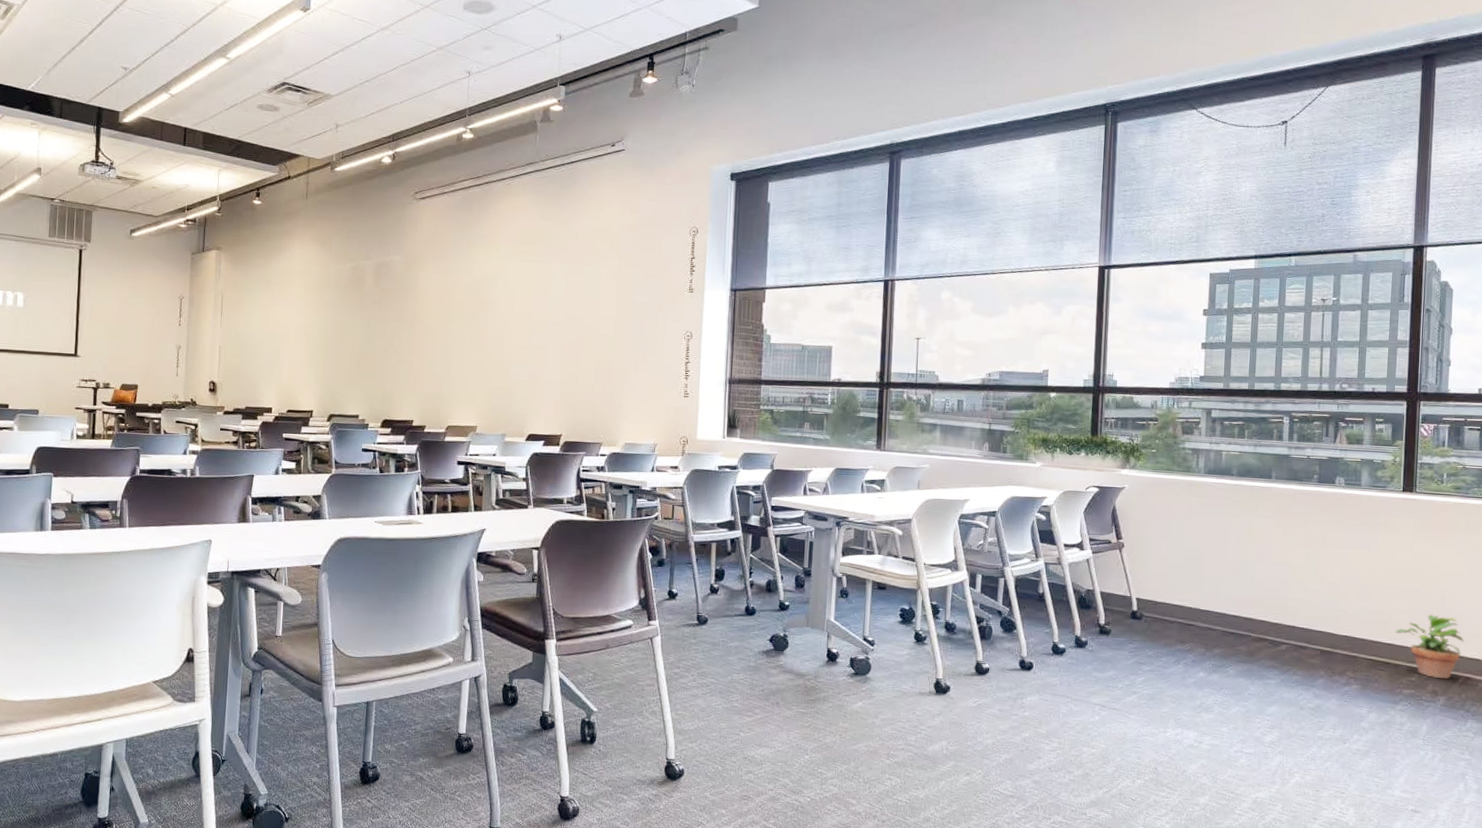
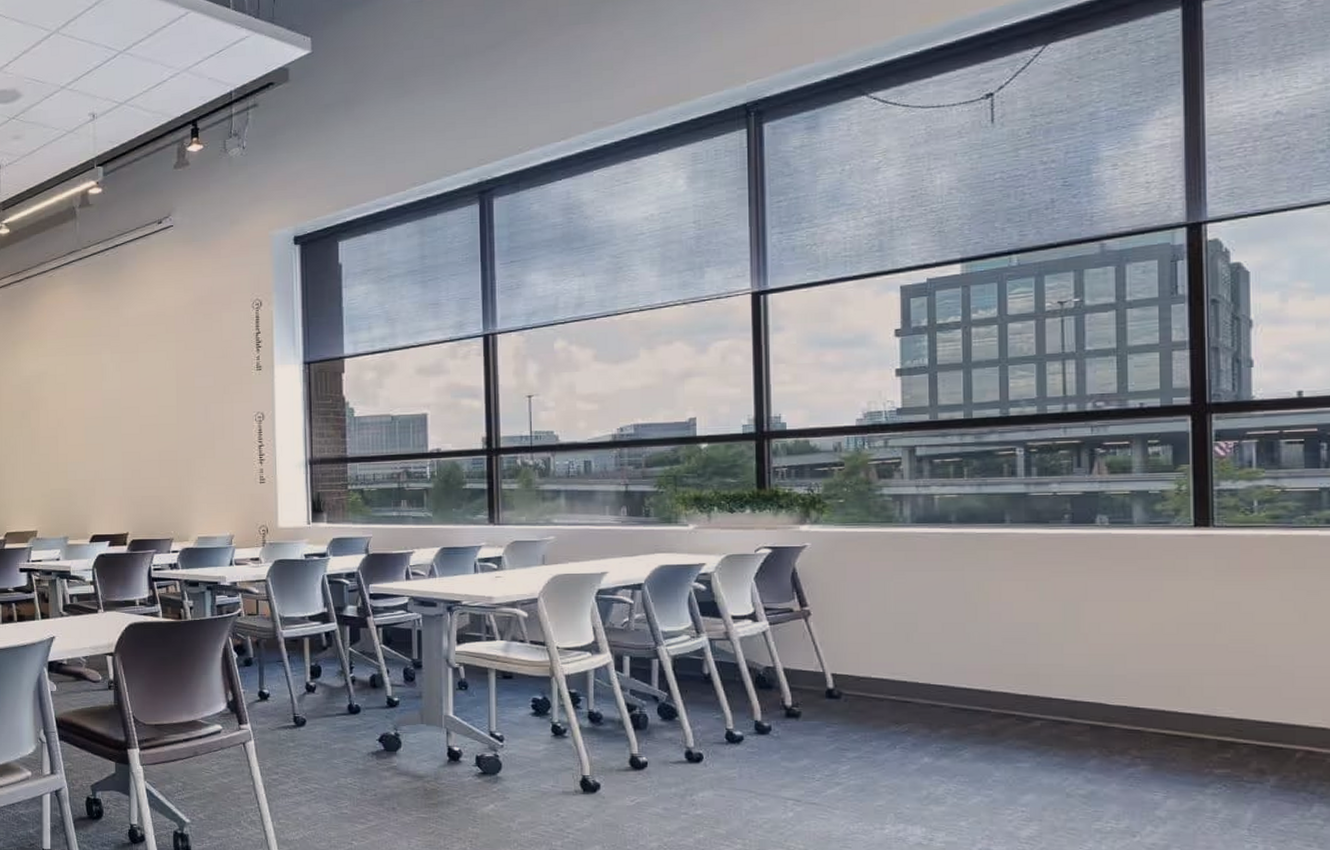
potted plant: present [1395,614,1464,680] -> none [1197,675,1300,755]

